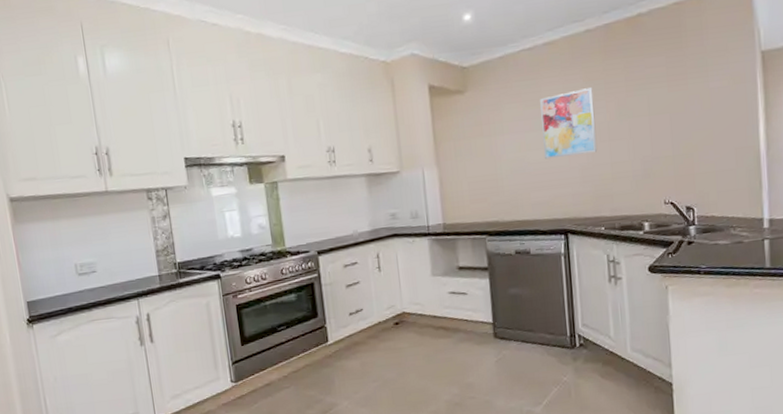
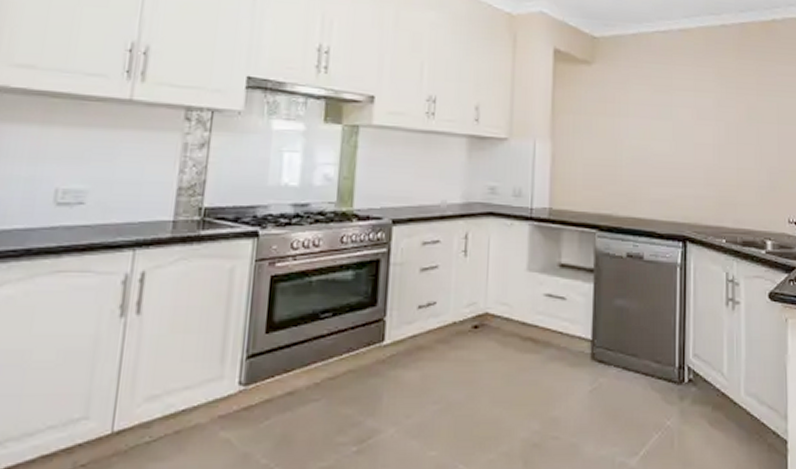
wall art: present [540,87,598,160] -> none [668,83,725,154]

